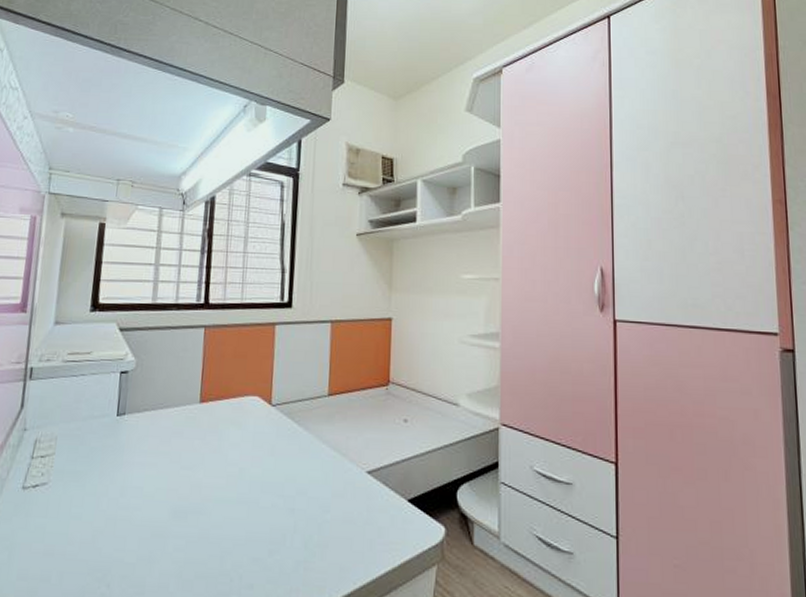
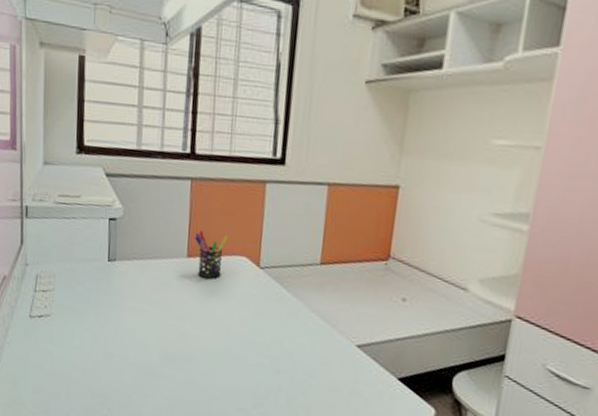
pen holder: none [207,375,241,422] -> present [194,230,229,279]

